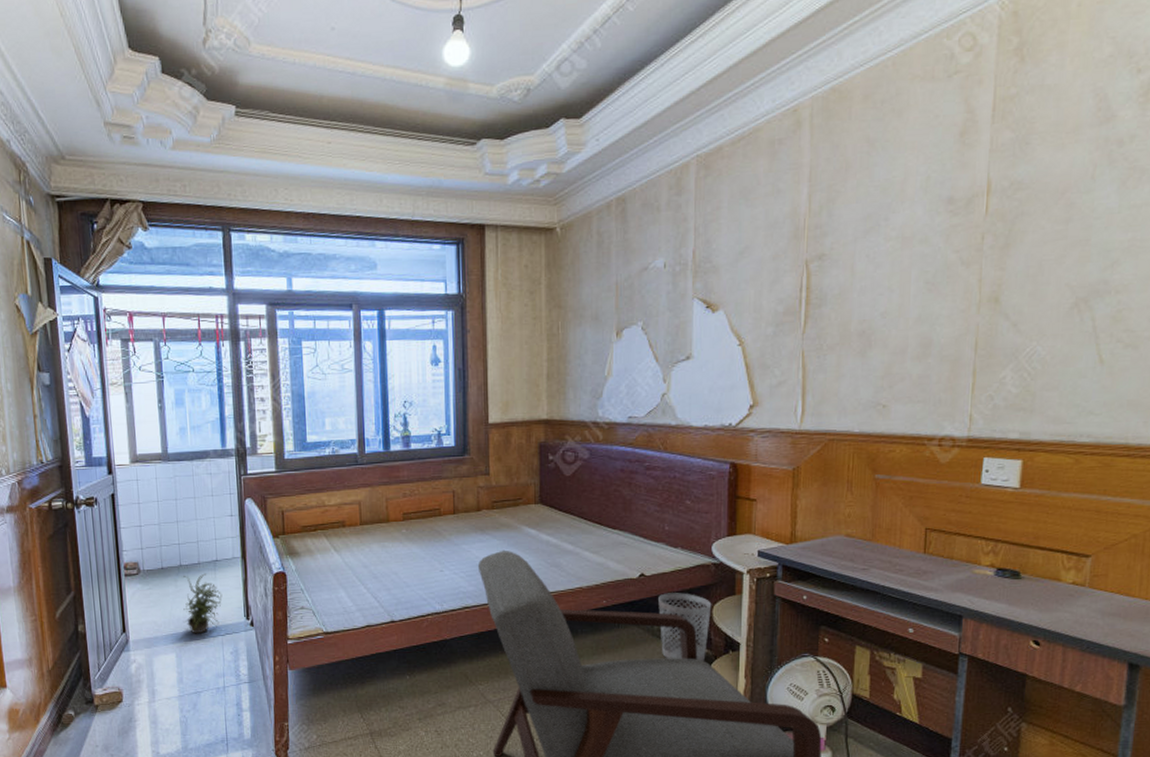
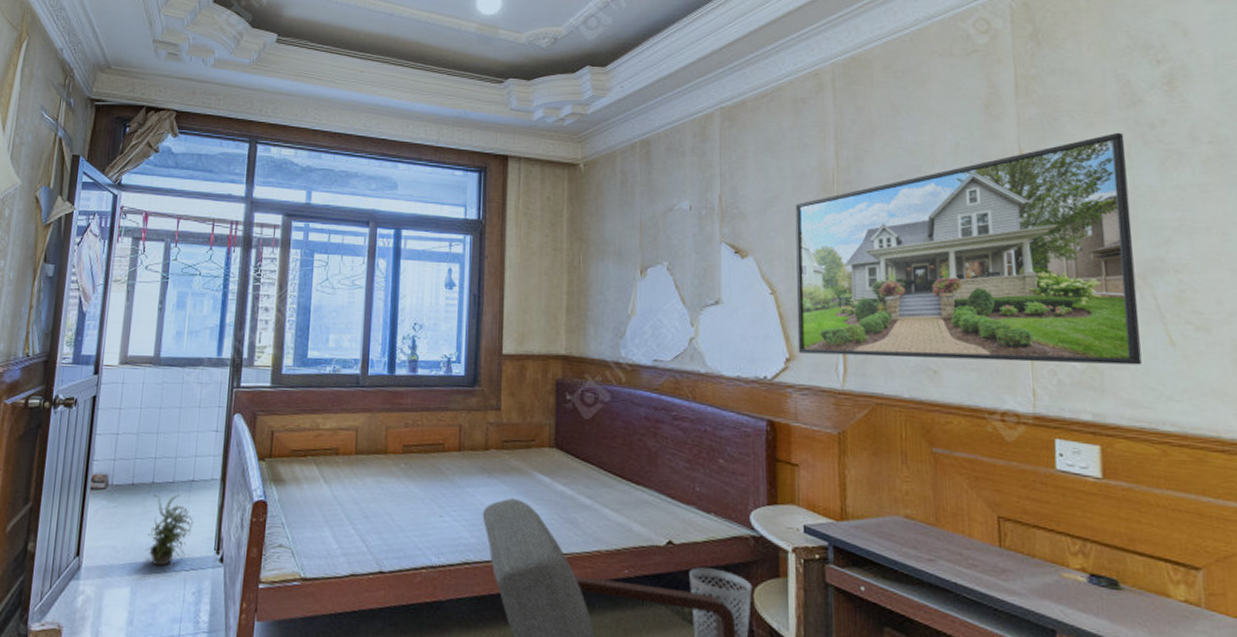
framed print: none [761,152,1092,399] -> present [795,132,1142,365]

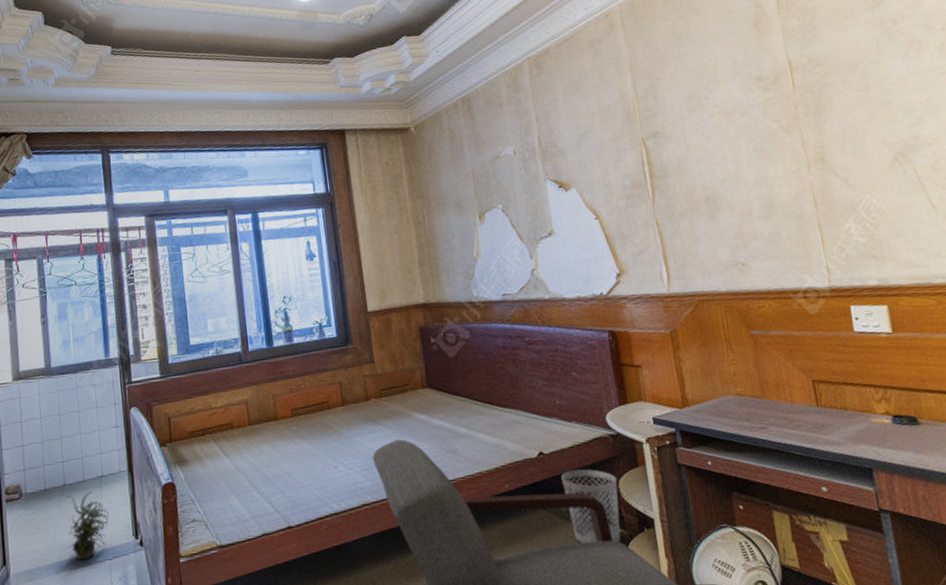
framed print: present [795,132,1142,365] -> none [605,31,912,268]

